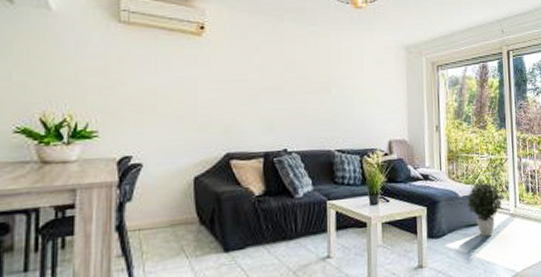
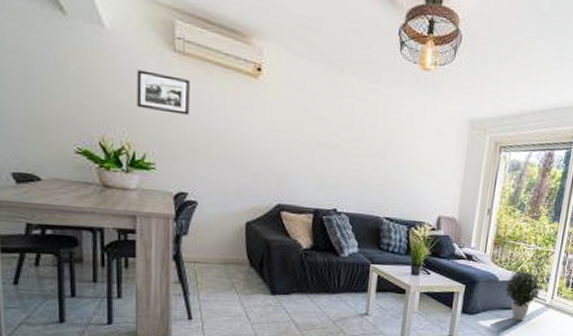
picture frame: none [80,43,134,80] -> present [136,69,190,116]

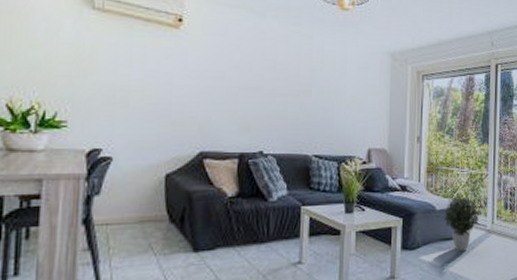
picture frame: present [136,69,190,116] -> none [50,28,108,70]

